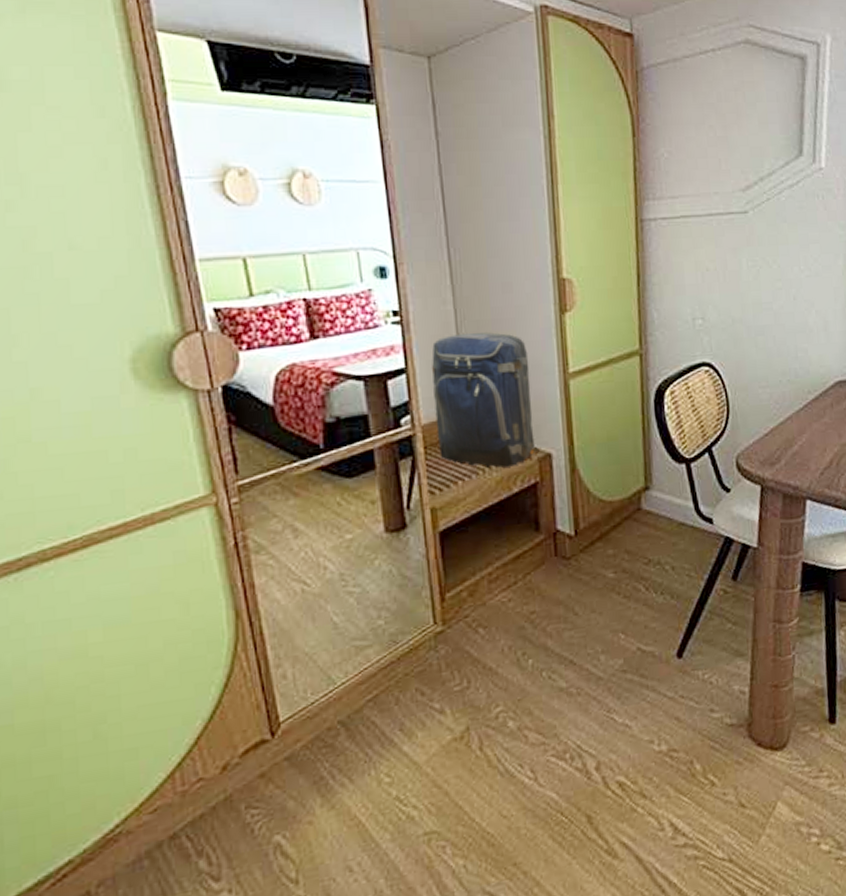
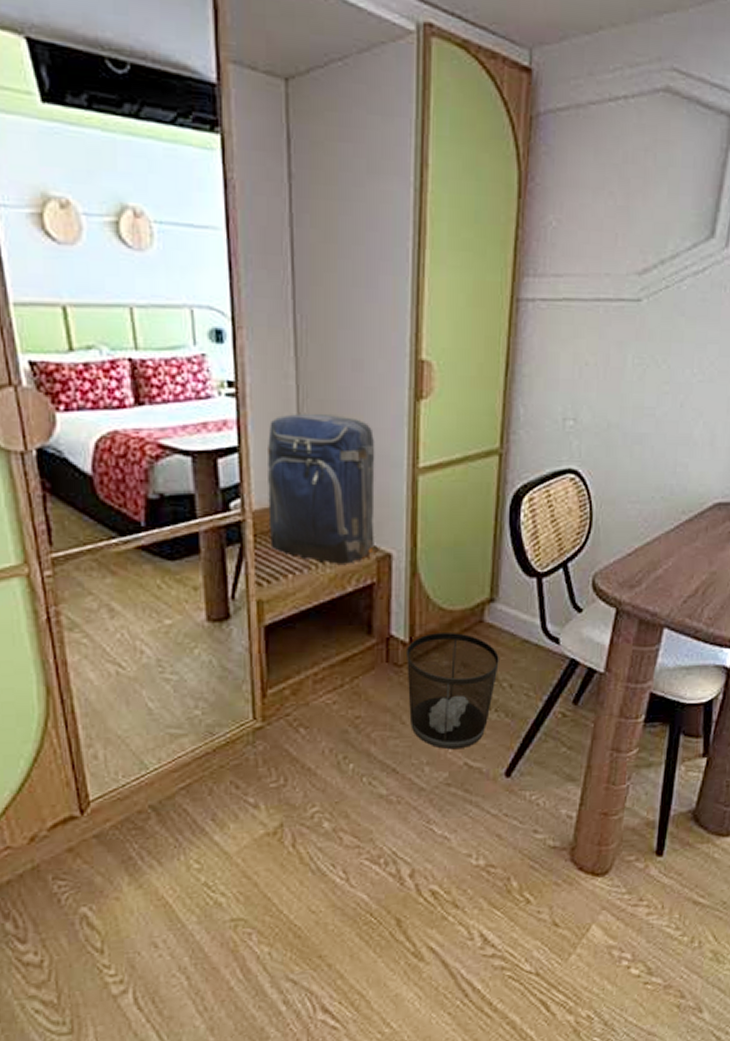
waste bin: none [573,522,660,636] -> present [407,633,499,750]

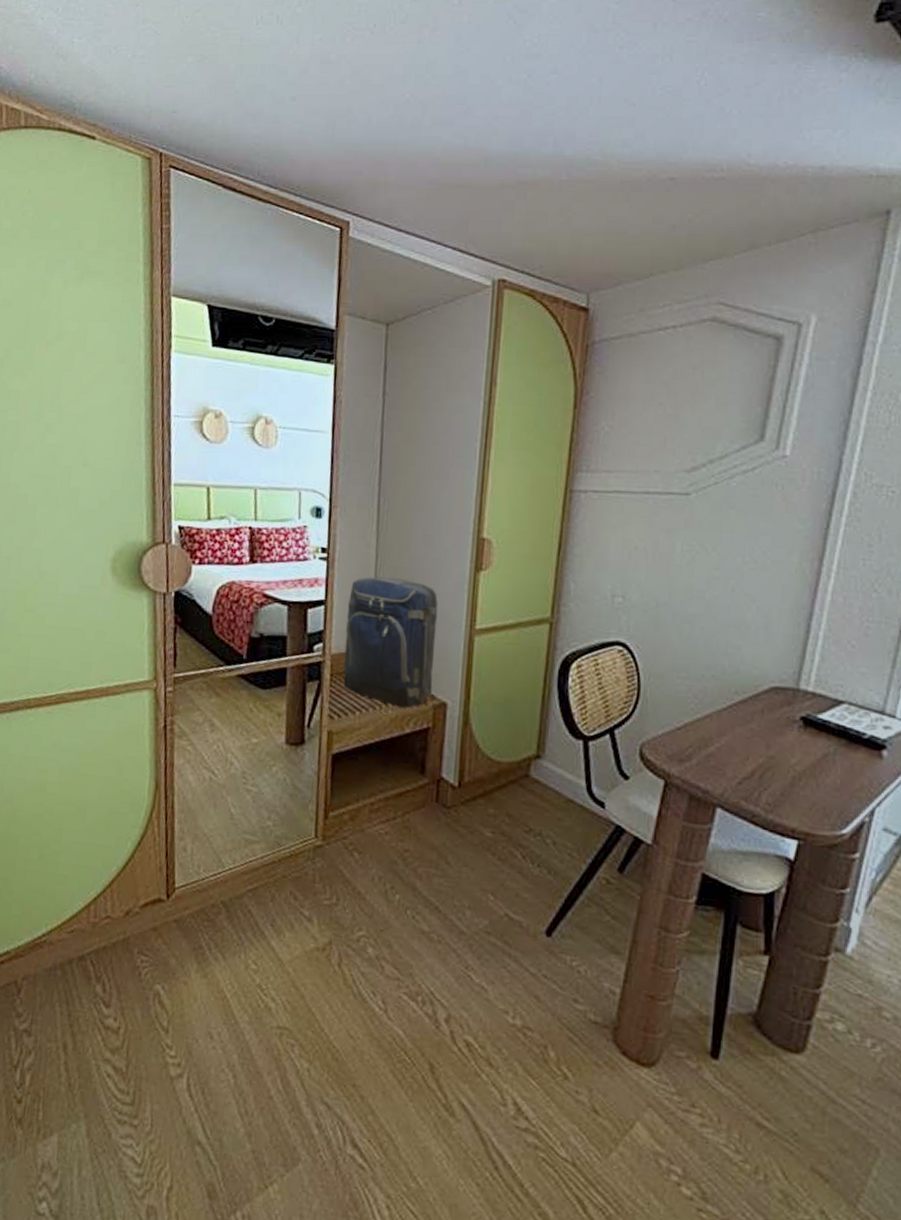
waste bin: present [407,633,499,750] -> none [454,781,544,899]

